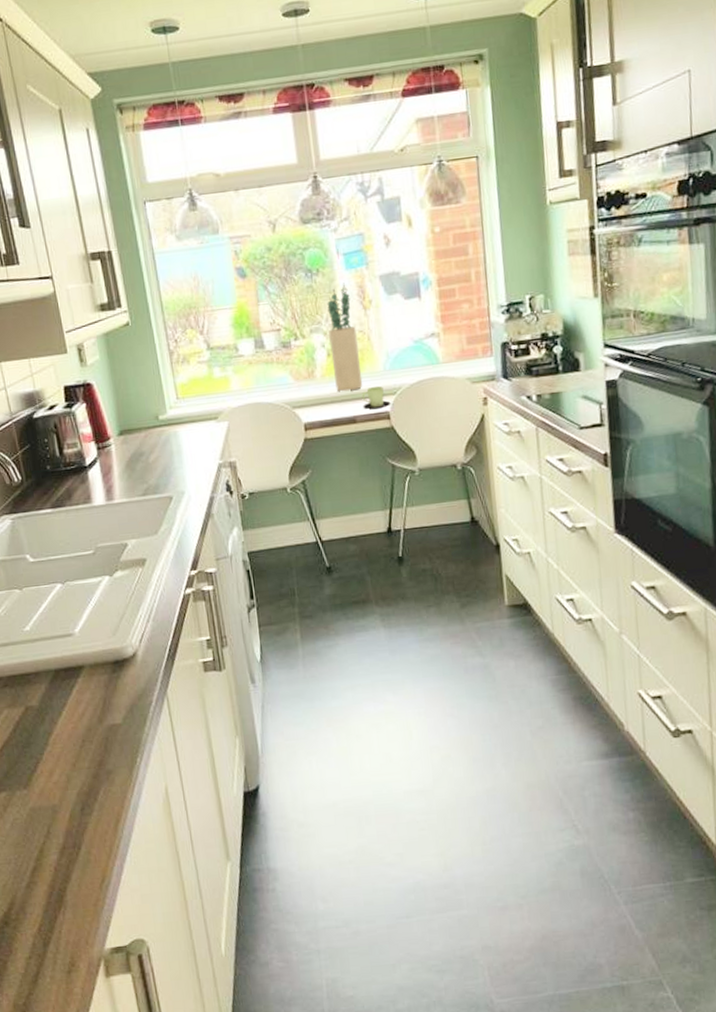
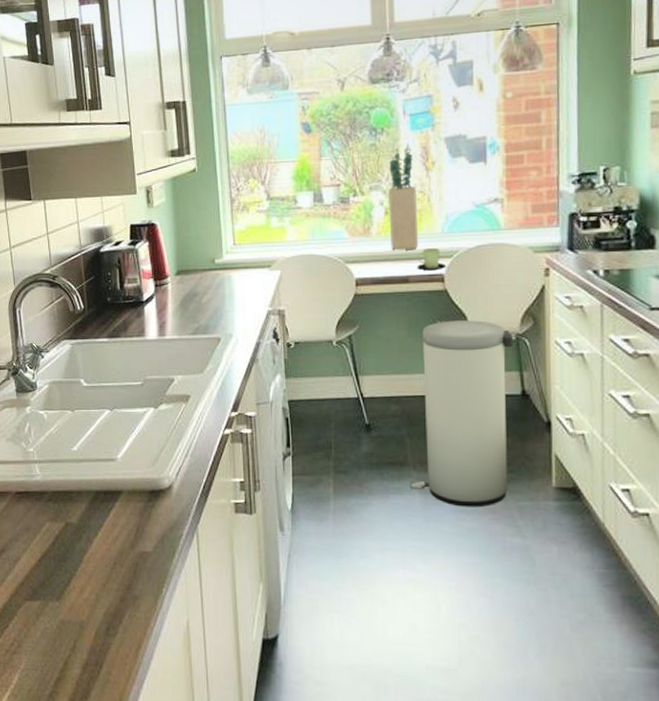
pedal bin: none [373,454,465,635] -> present [409,320,513,507]

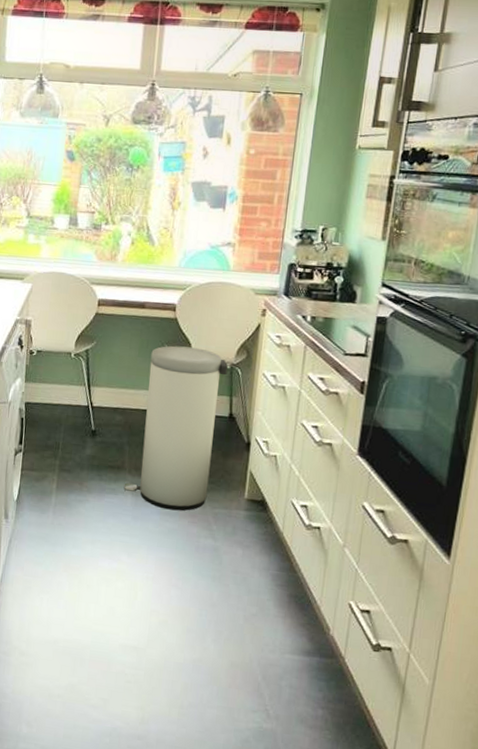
vase: present [388,143,419,251] -> none [133,182,162,280]
cup: present [416,248,447,270] -> none [153,279,179,300]

